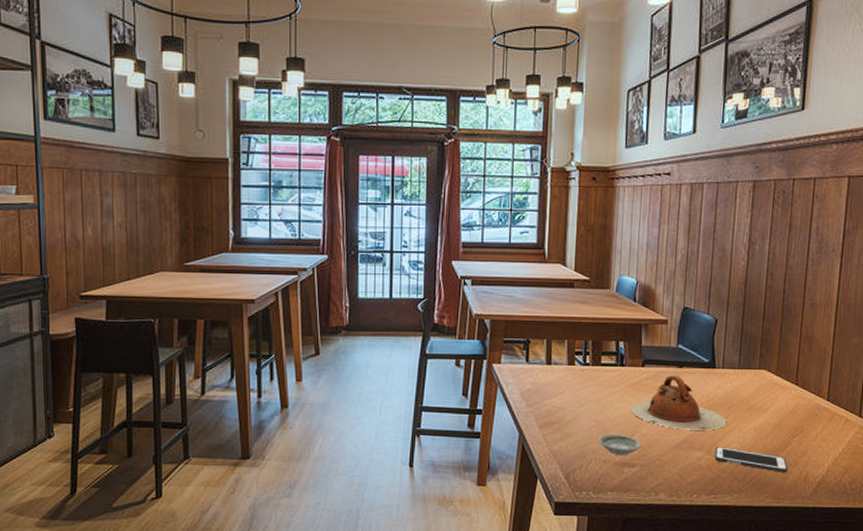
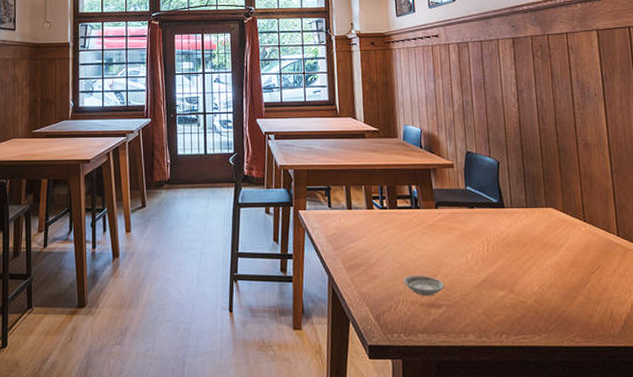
teapot: present [631,375,726,431] -> none [430,216,523,269]
cell phone: present [714,447,788,473] -> none [516,285,592,310]

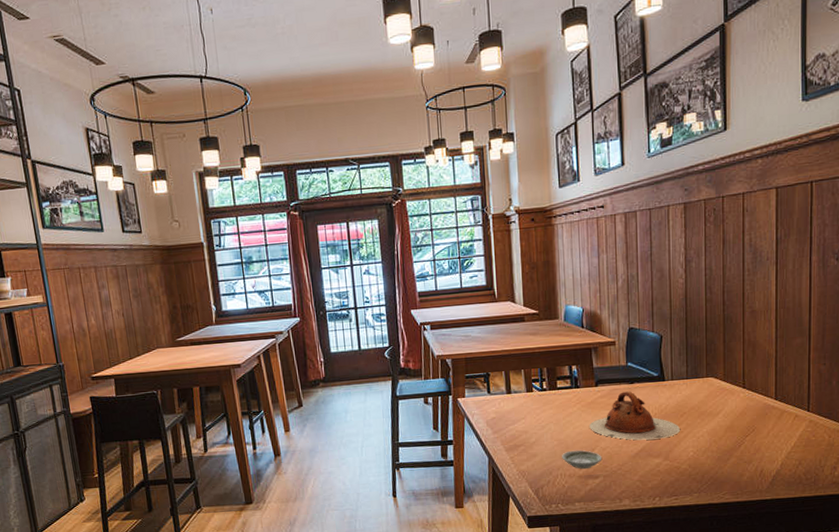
teapot: none [430,216,523,269] -> present [589,391,680,441]

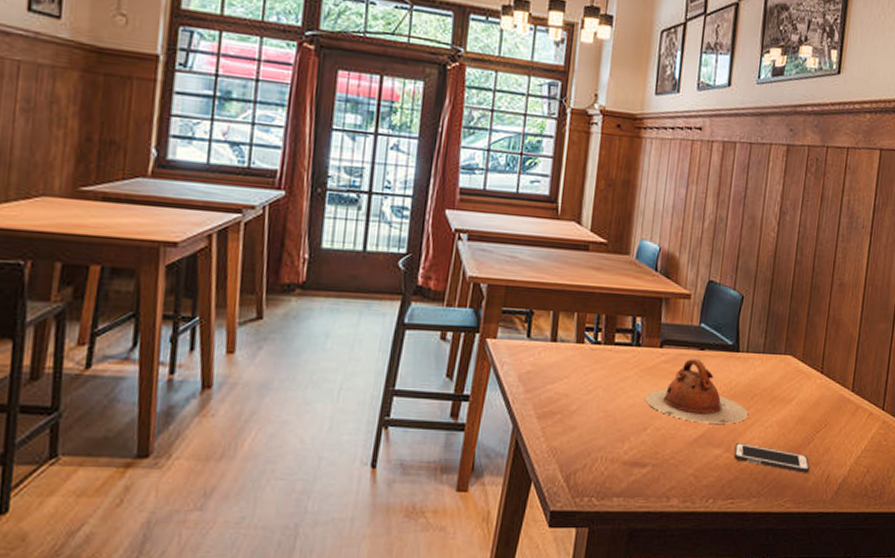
saucer: present [562,450,603,469] -> none [606,427,655,453]
cell phone: none [672,452,743,471] -> present [733,443,810,473]

